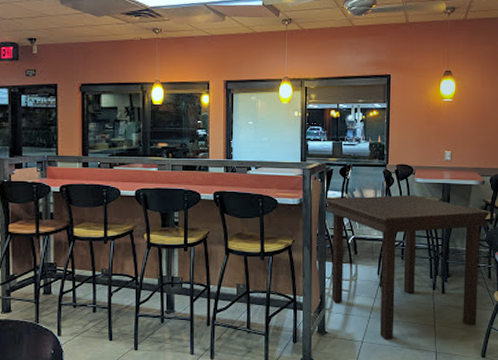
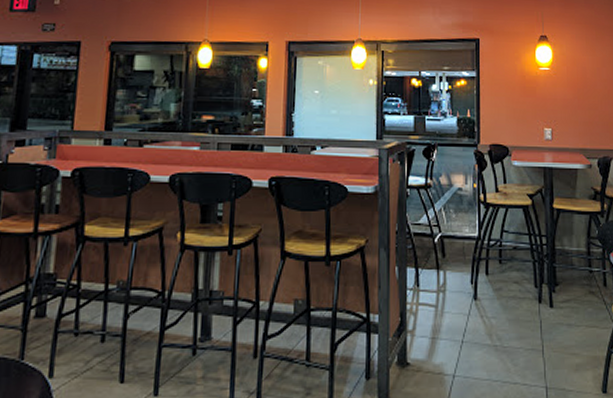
dining table: present [325,194,489,339] -> none [405,181,600,371]

